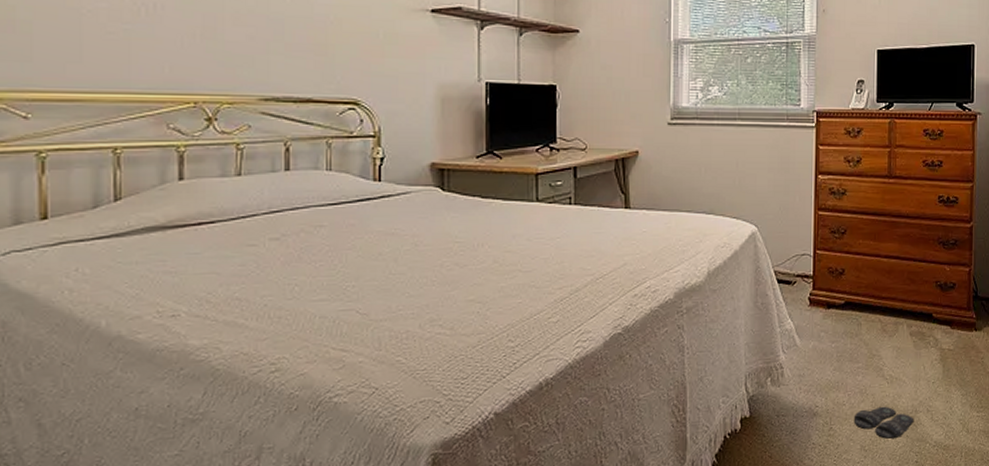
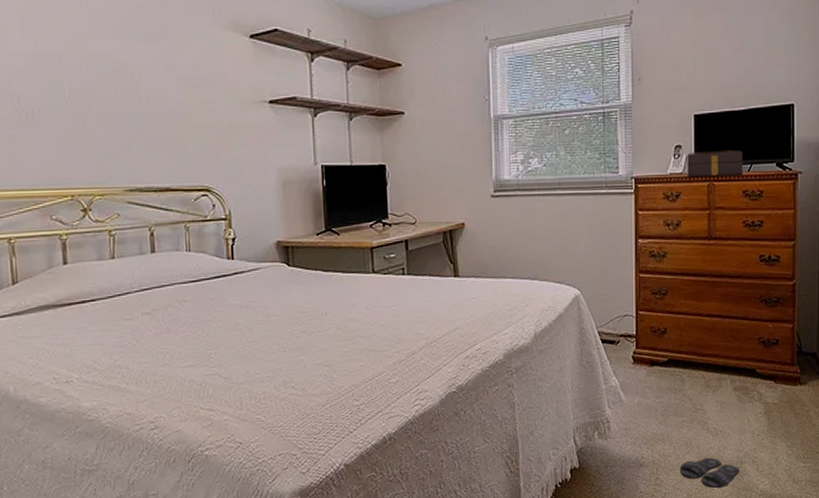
jewelry box: none [869,87,924,115] -> present [687,149,743,179]

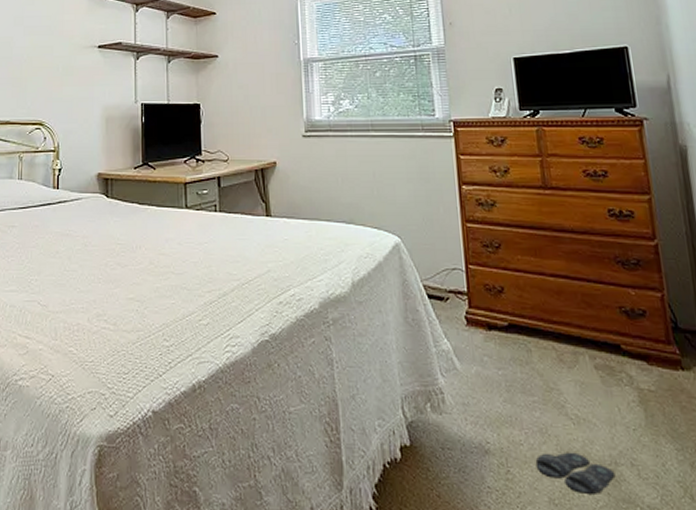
jewelry box: present [687,149,743,179] -> none [509,93,577,124]

